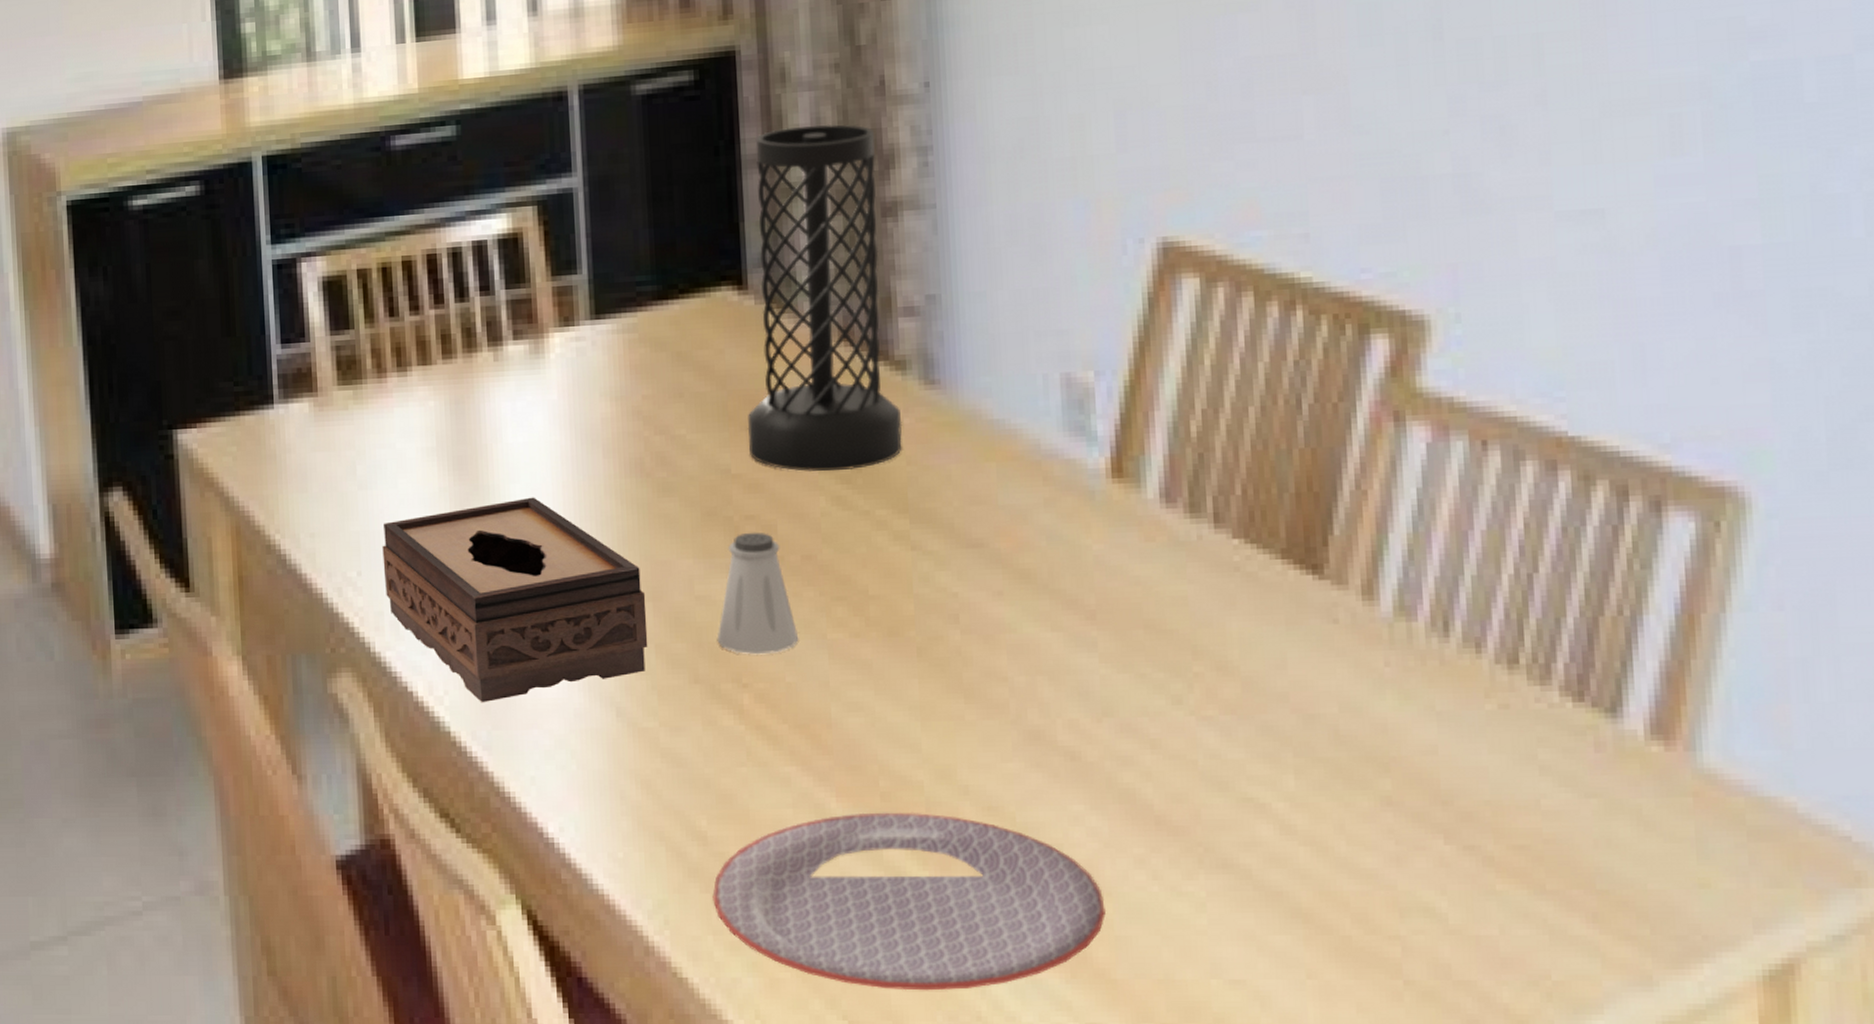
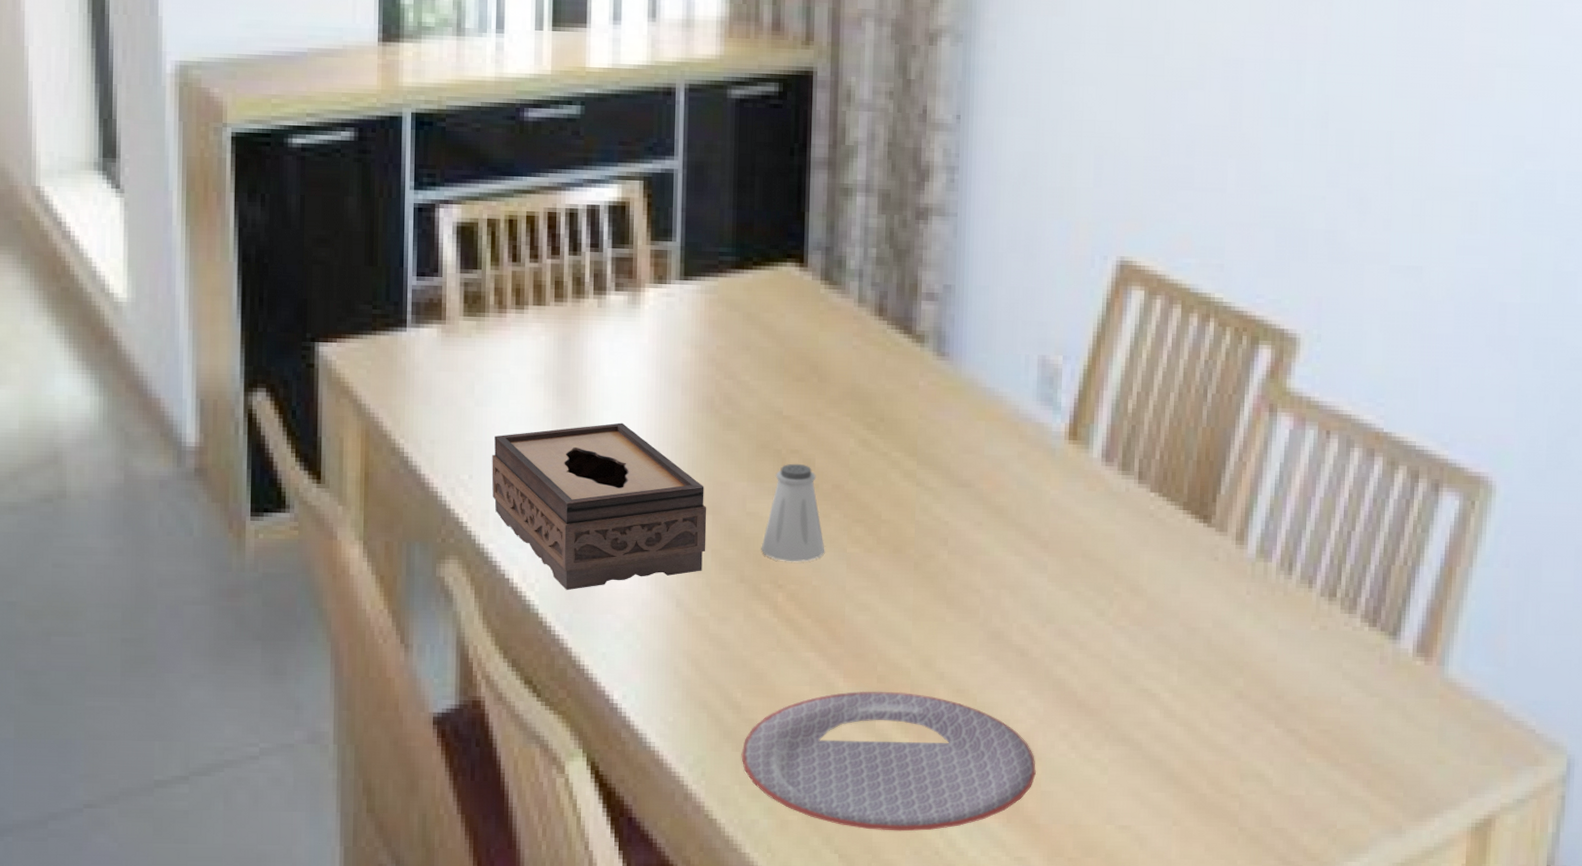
vase: present [747,124,903,472] -> none [798,138,918,419]

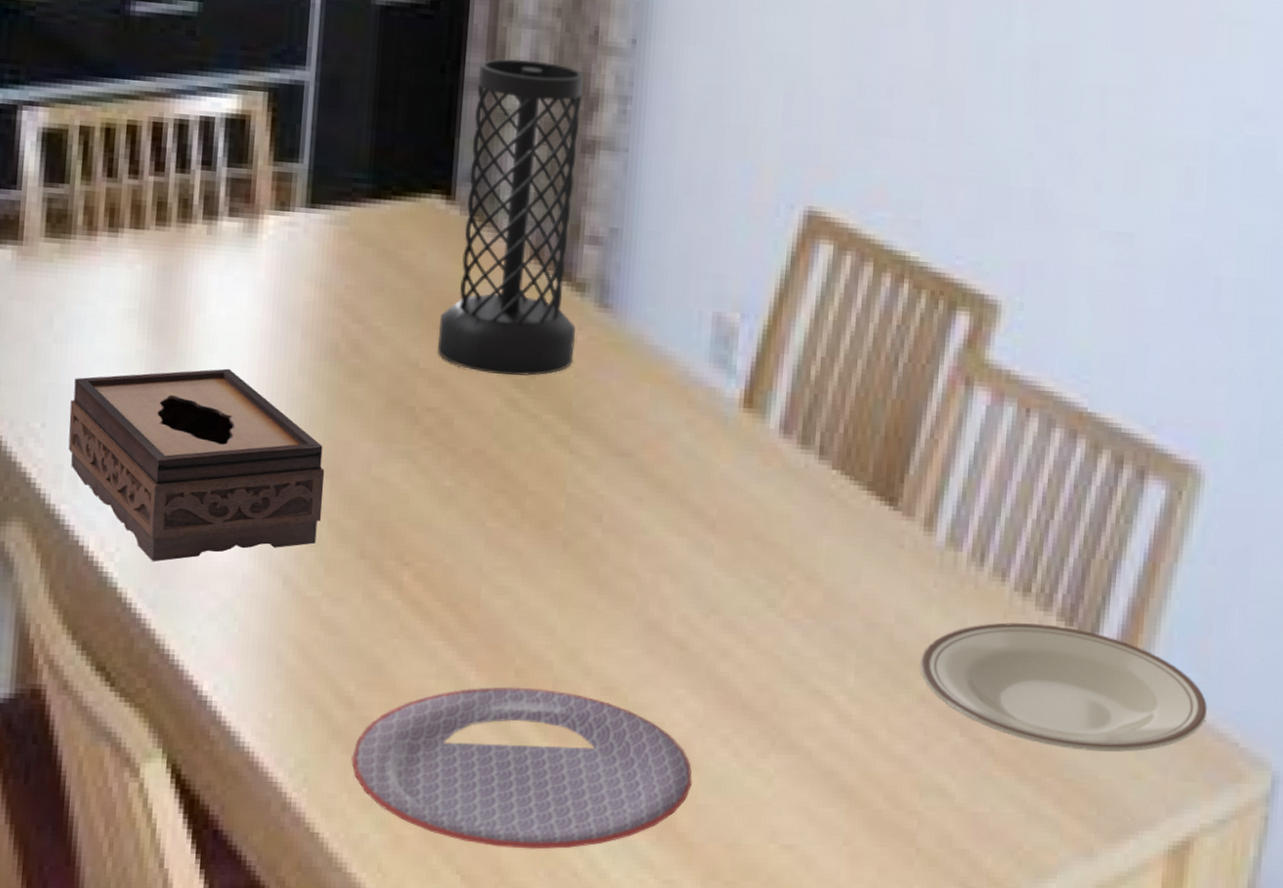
saltshaker: present [761,463,825,562] -> none [386,423,461,537]
vase: none [798,138,918,419] -> present [438,58,585,376]
plate: none [1236,625,1504,740] -> present [919,622,1207,753]

